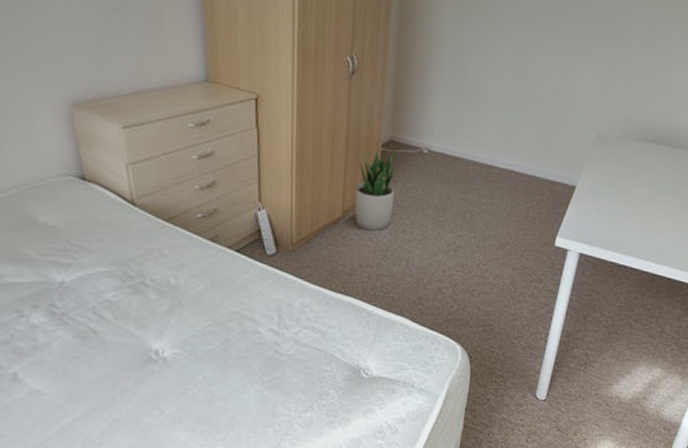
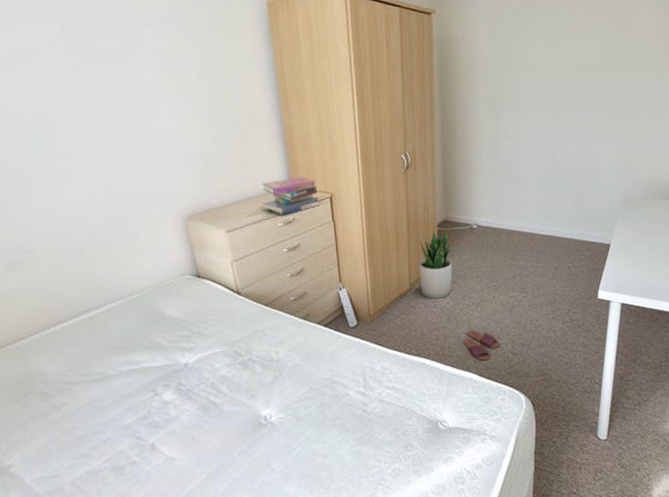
books: none [168,69,242,114] -> present [261,176,319,215]
slippers: none [398,269,439,305] -> present [463,330,499,361]

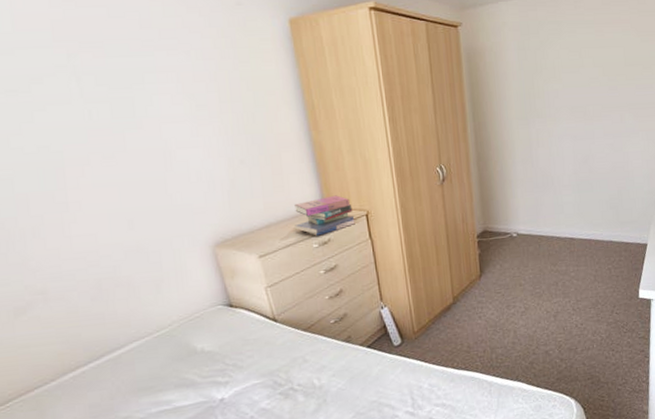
planter: present [418,228,452,299] -> none [460,238,496,311]
slippers: present [463,330,499,361] -> none [510,338,547,369]

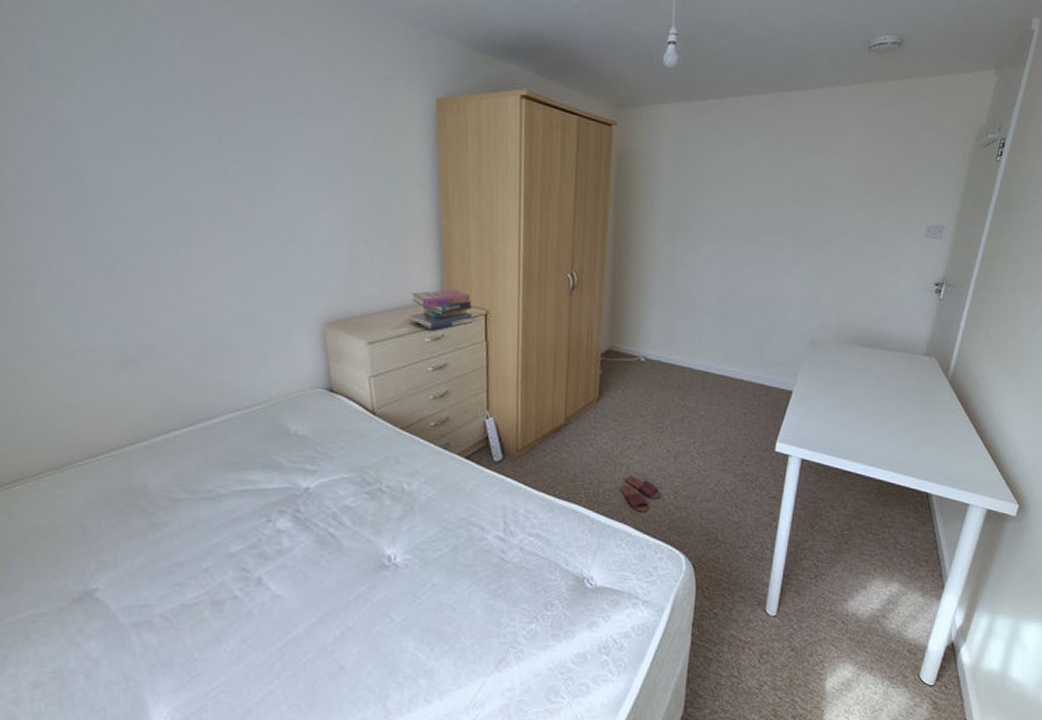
slippers: none [510,338,547,369] -> present [620,475,661,512]

